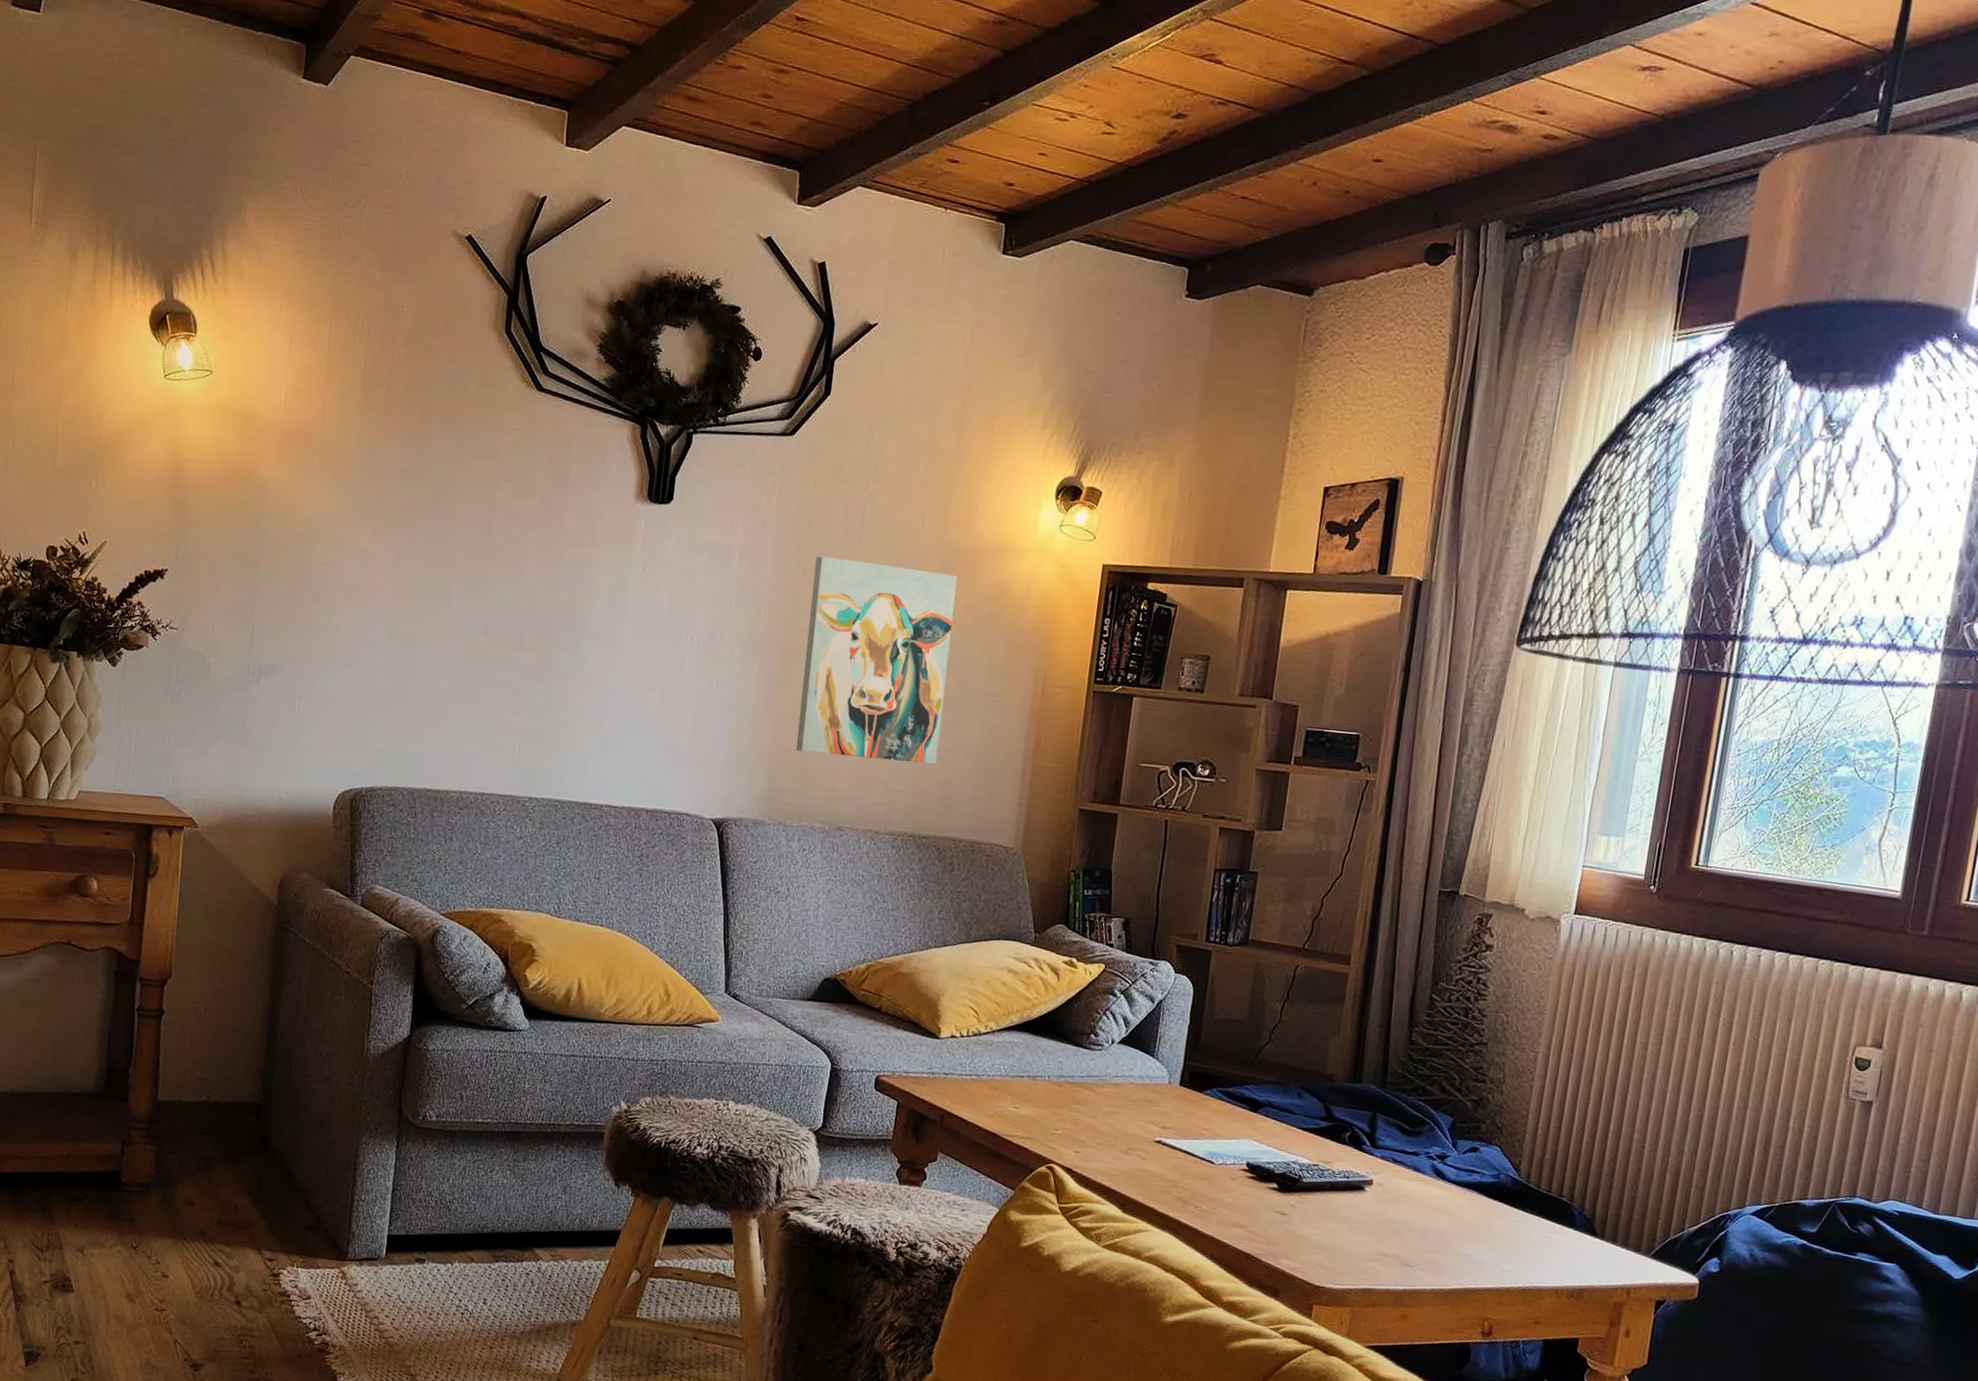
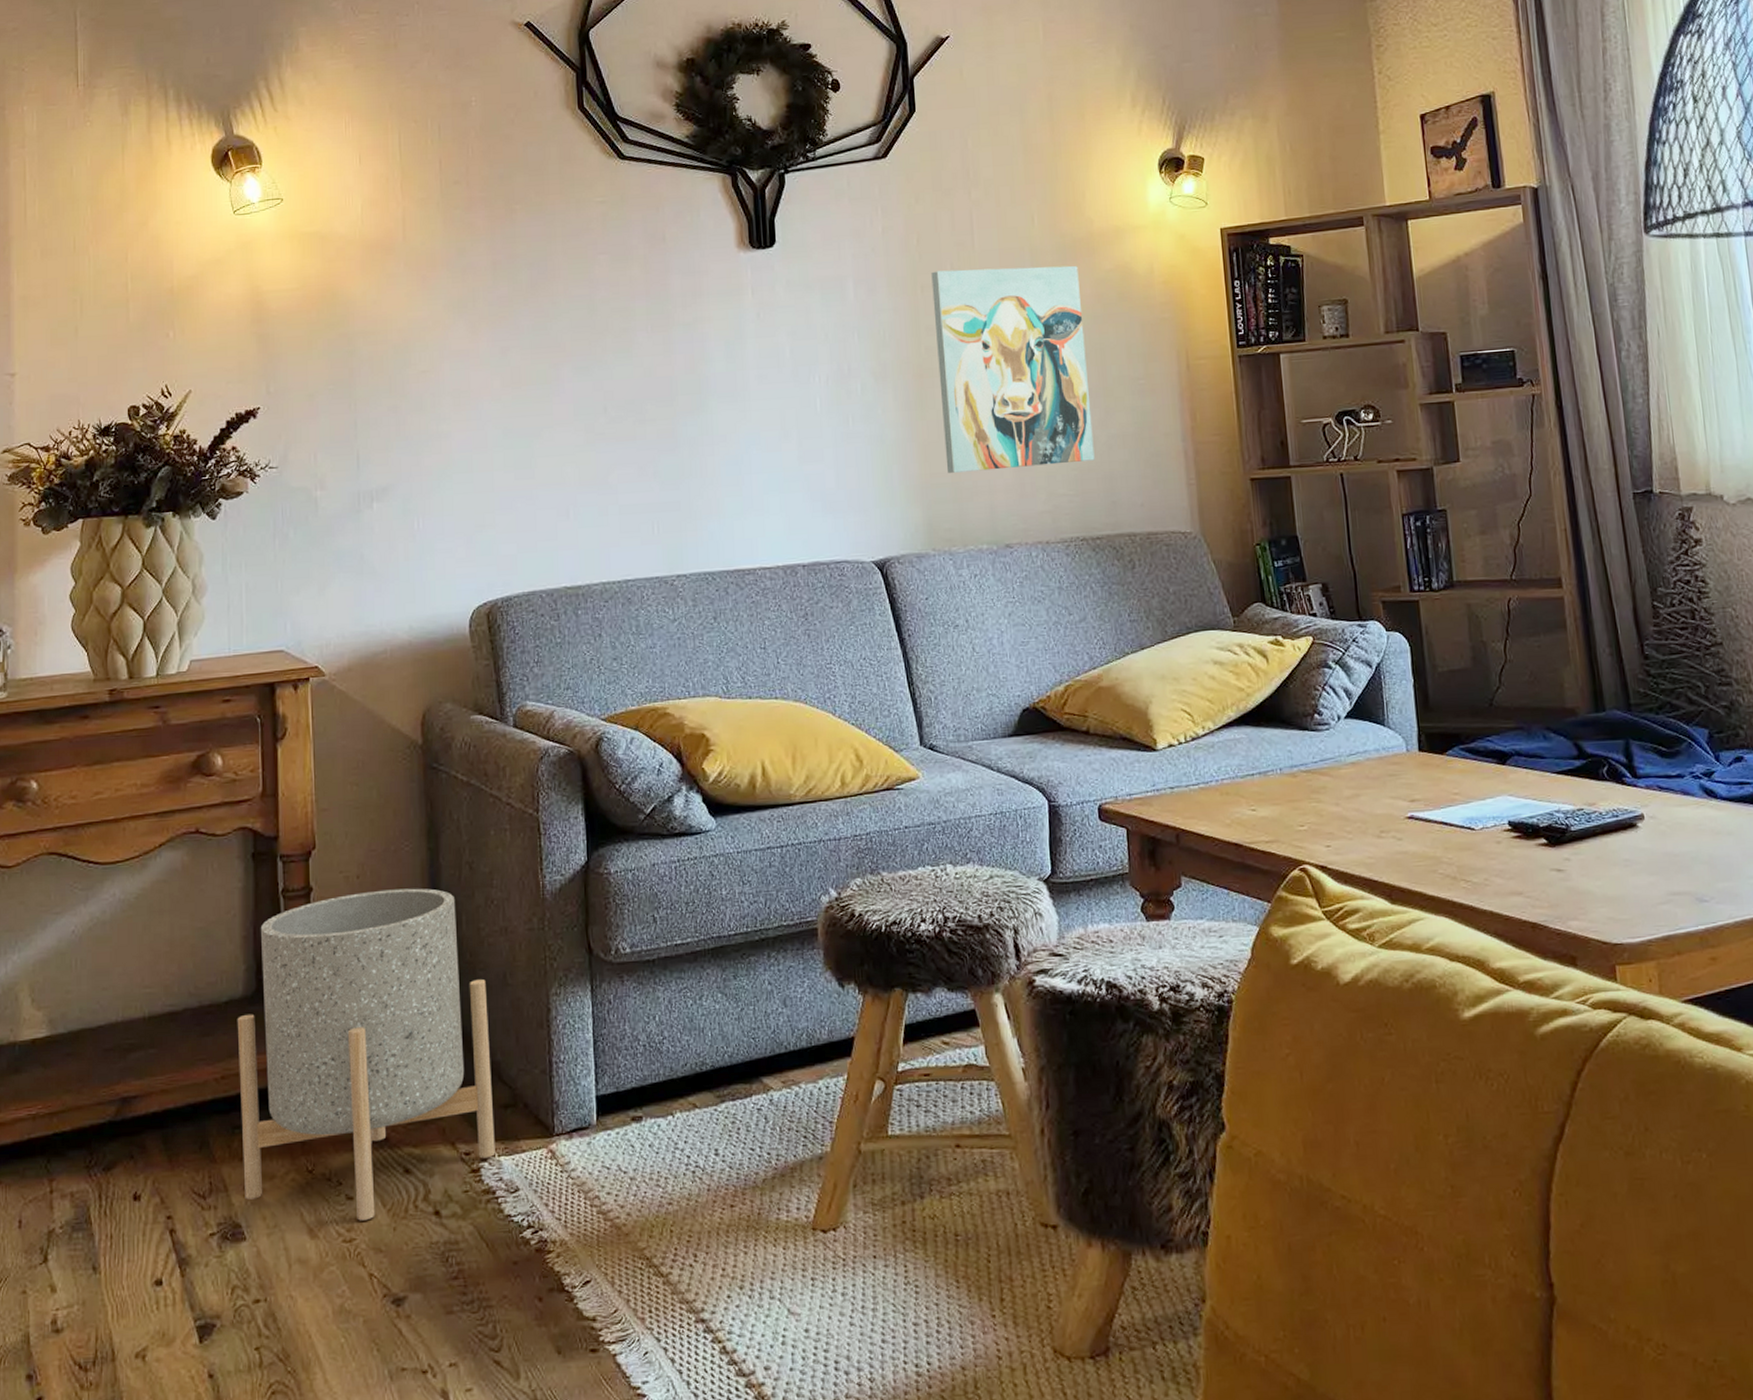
planter: none [76,1023,306,1297] -> present [237,888,495,1221]

